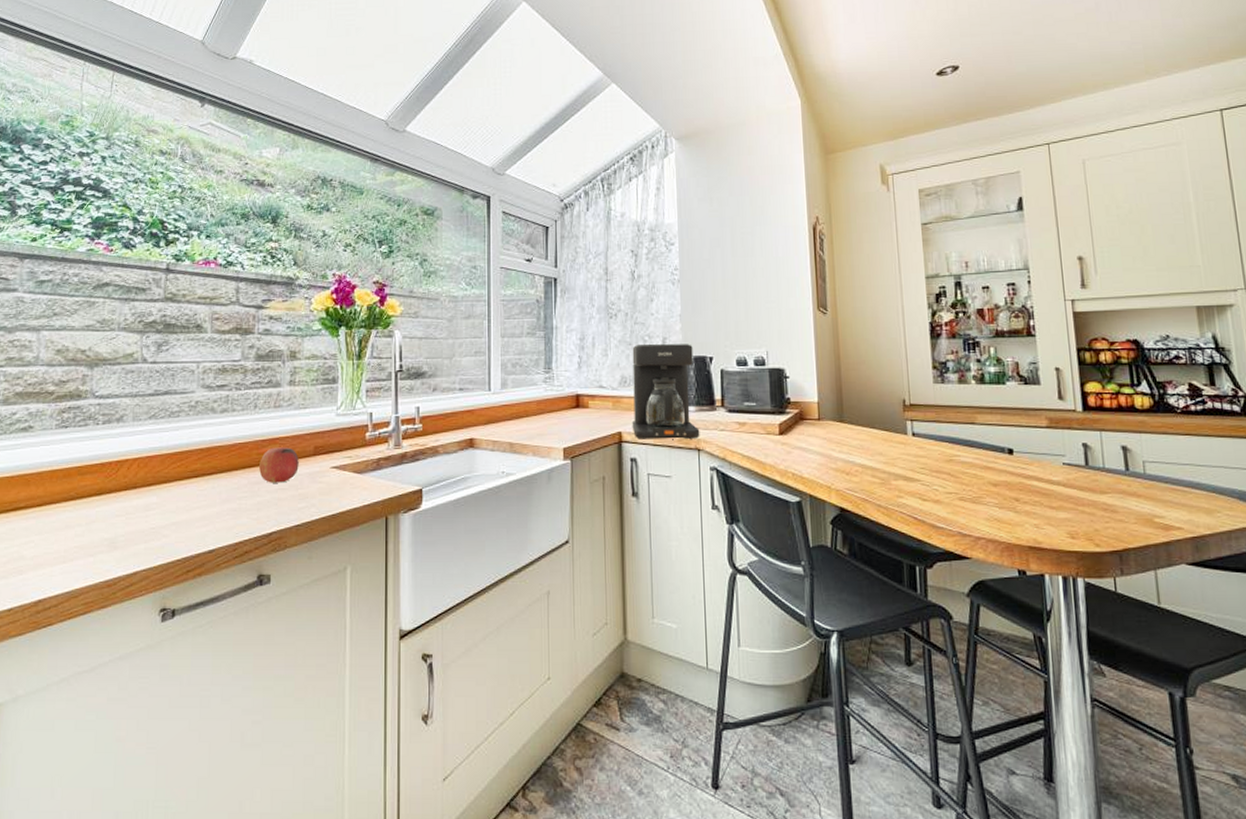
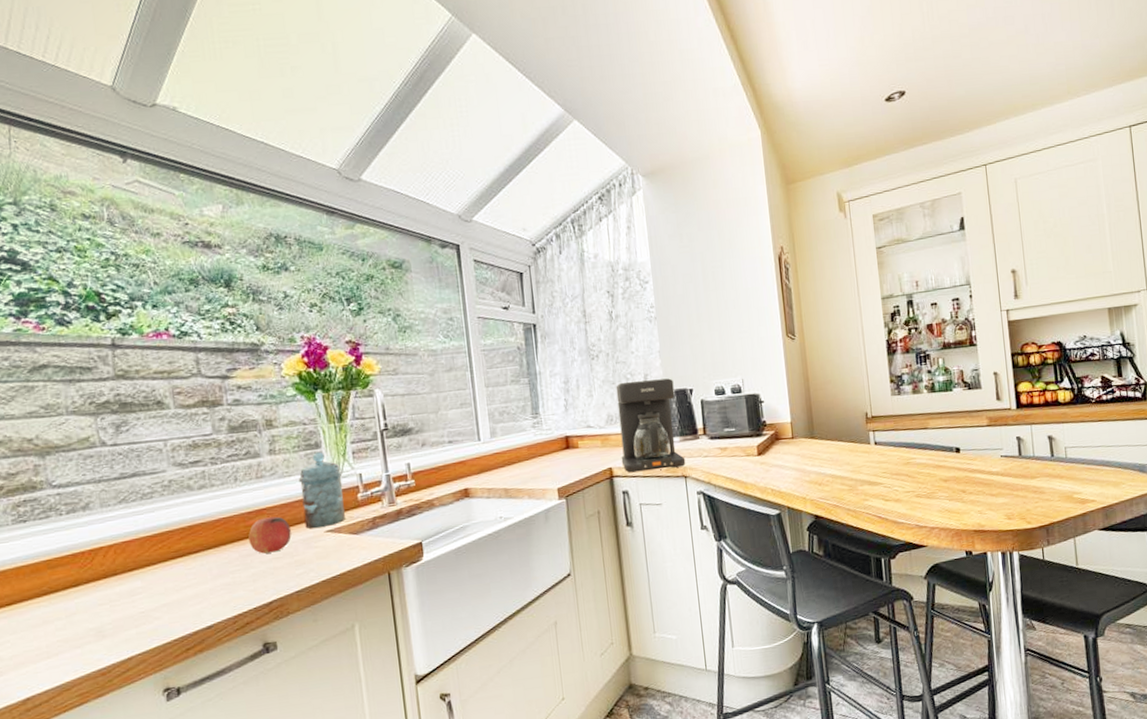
canister: none [312,387,354,462] -> present [298,452,345,529]

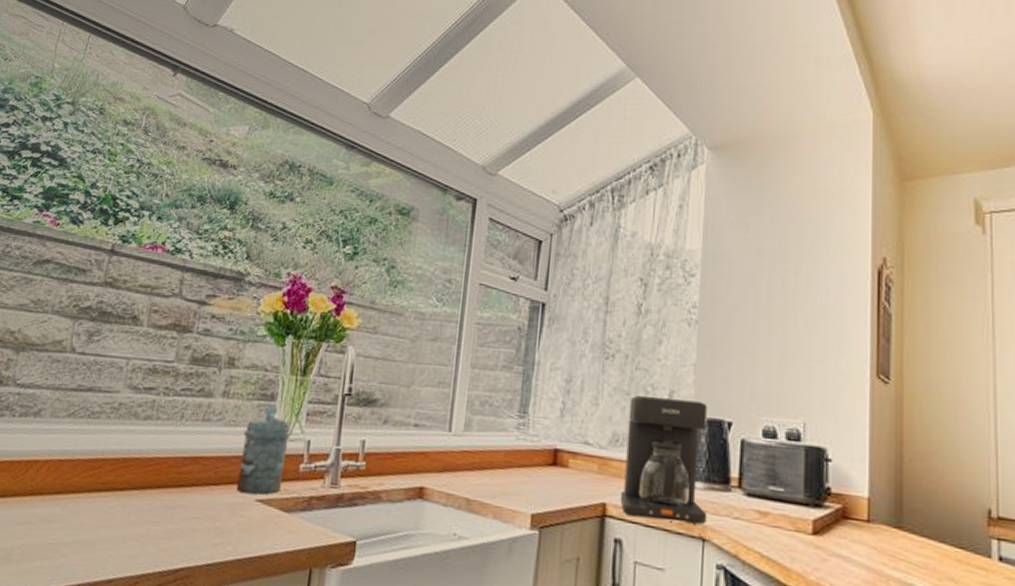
fruit: present [248,516,291,554] -> none [175,467,221,511]

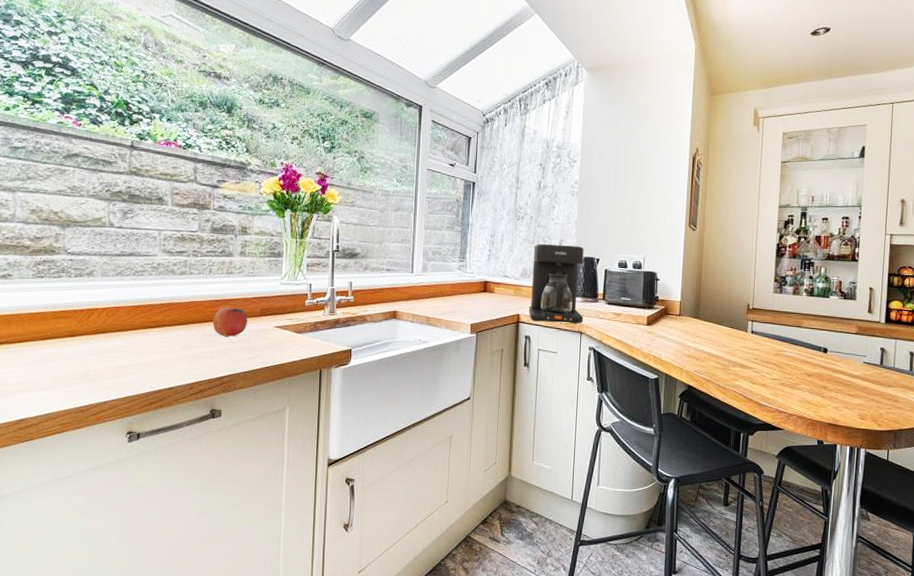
fruit: none [175,467,221,511] -> present [213,307,247,337]
canister: present [236,405,291,495] -> none [259,260,296,323]

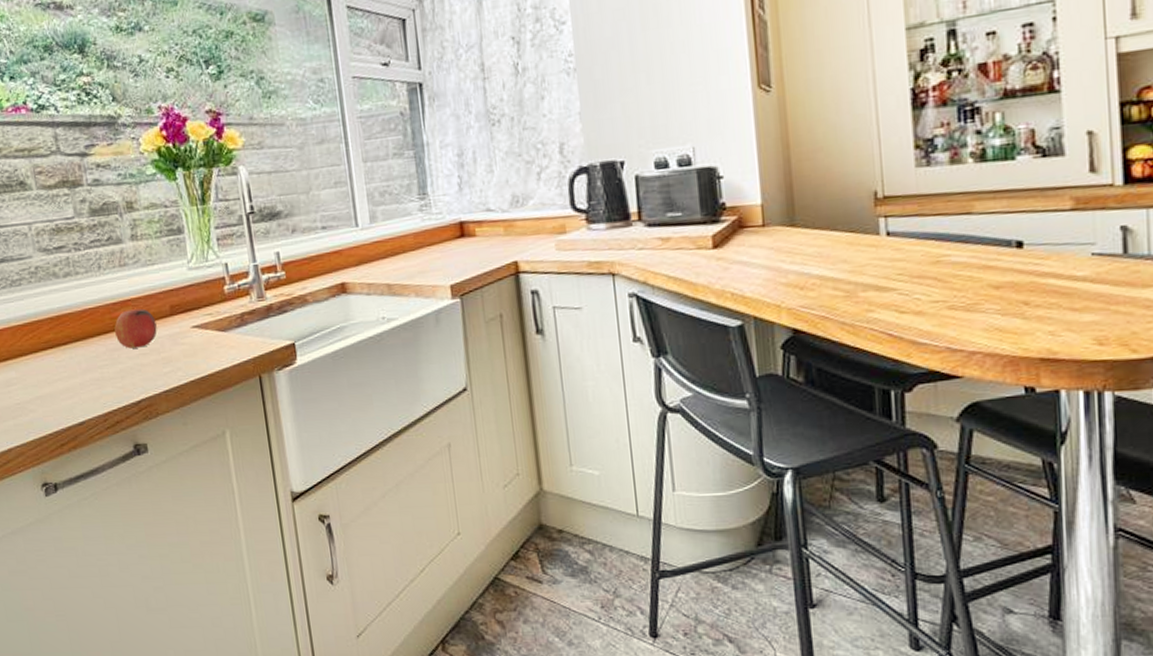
coffee maker: present [528,244,584,324] -> none [522,147,614,268]

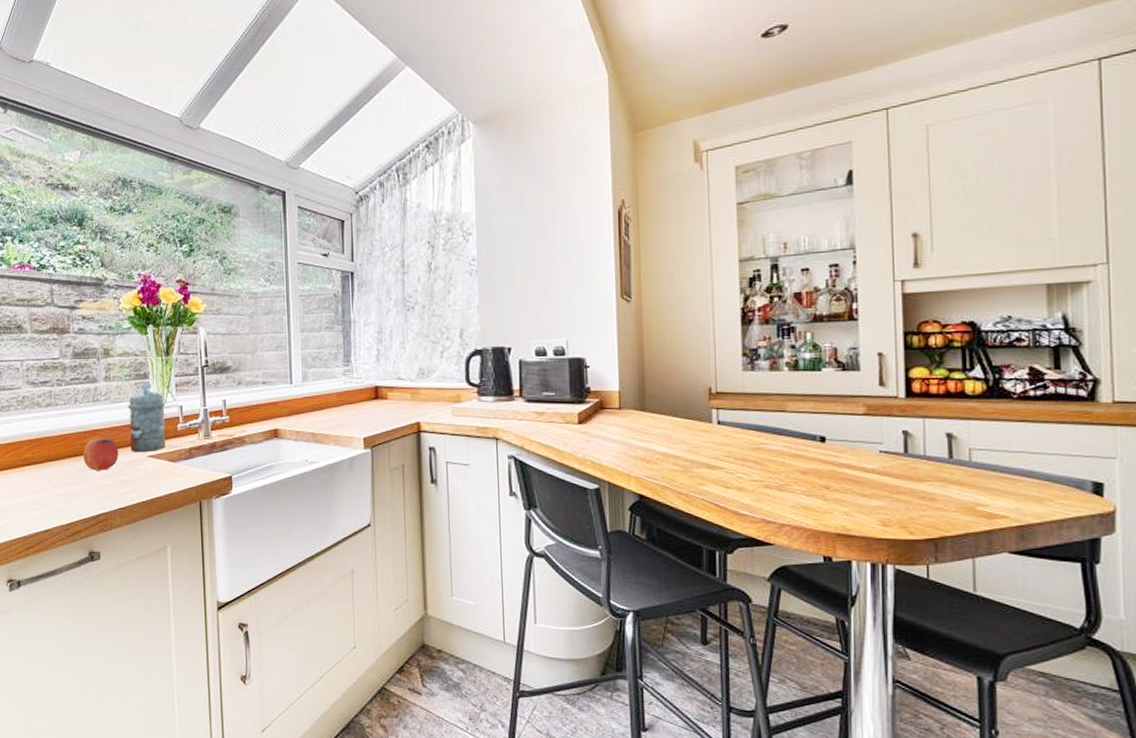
canister: none [162,238,212,323] -> present [128,382,166,452]

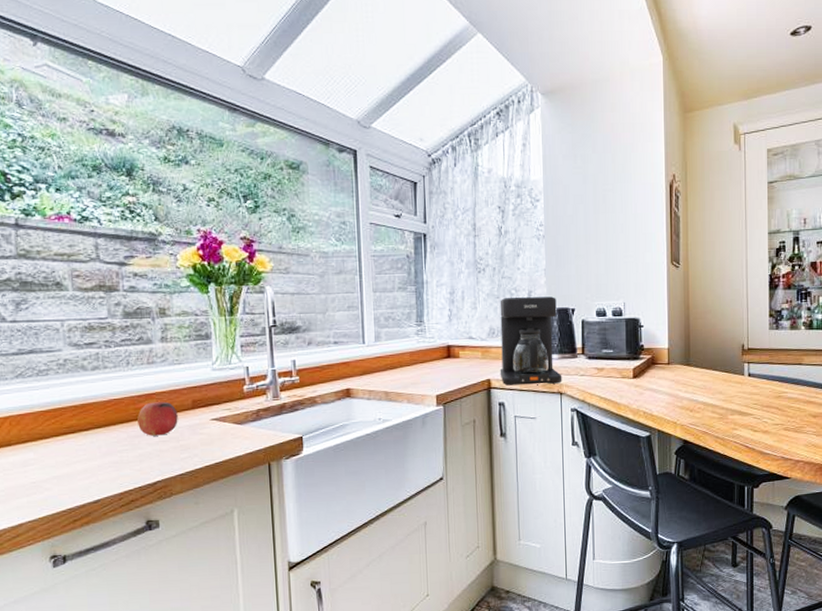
canister: present [128,382,166,452] -> none [187,343,231,415]
coffee maker: none [430,335,498,429] -> present [500,296,562,386]

